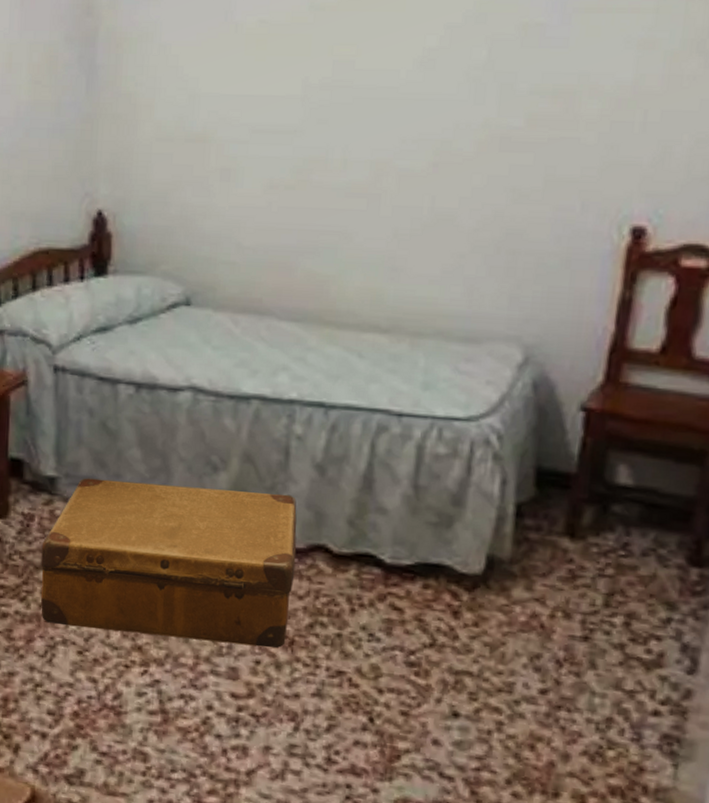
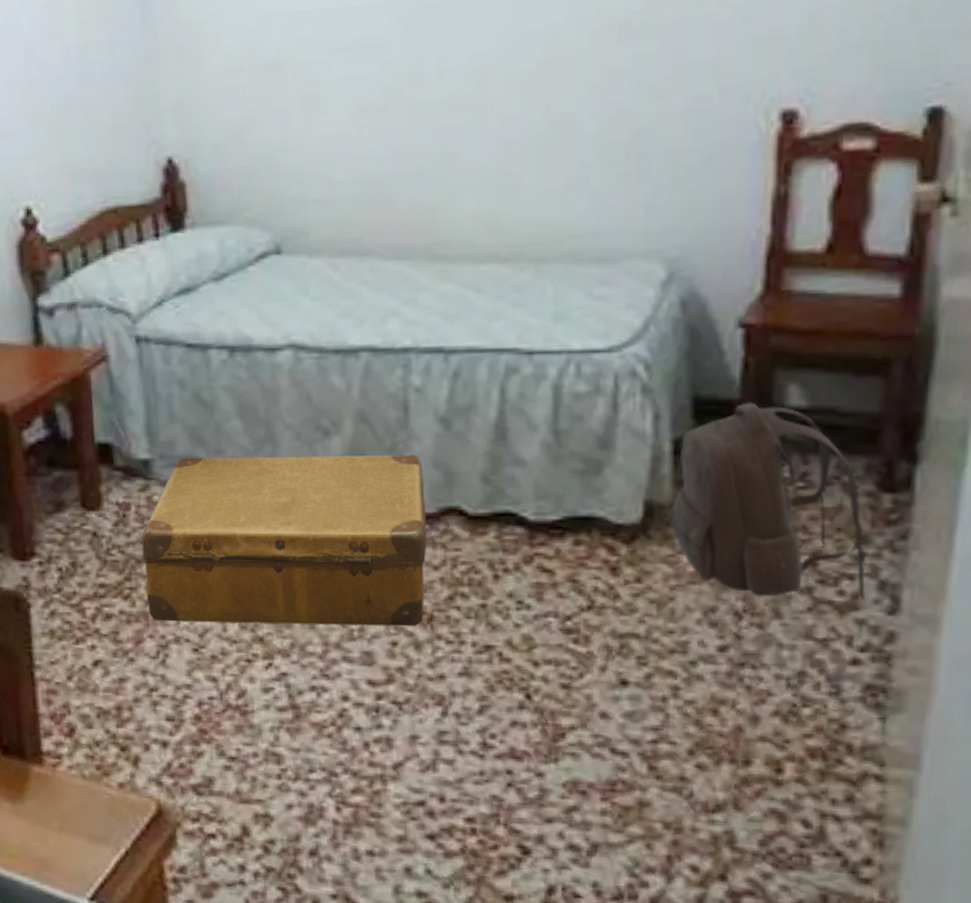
backpack: none [503,476,673,660] -> present [665,402,866,600]

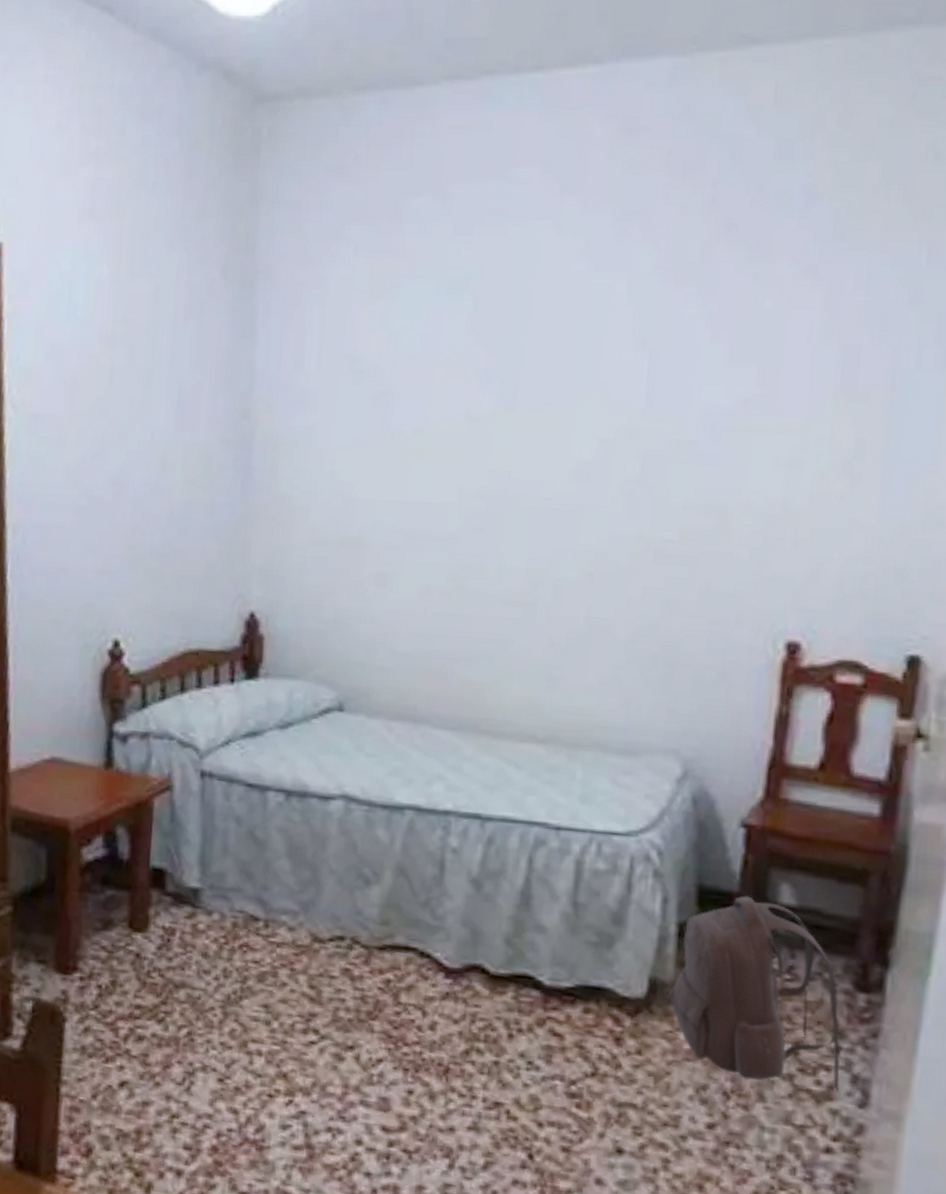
suitcase: present [142,454,427,627] -> none [180,890,452,1076]

